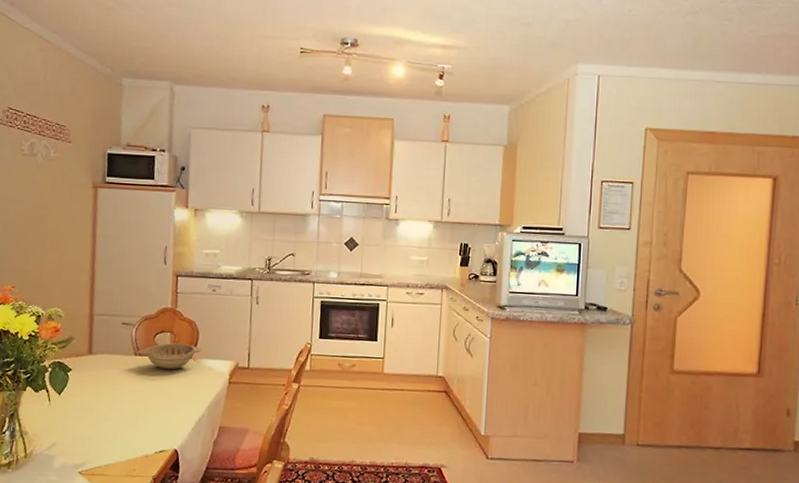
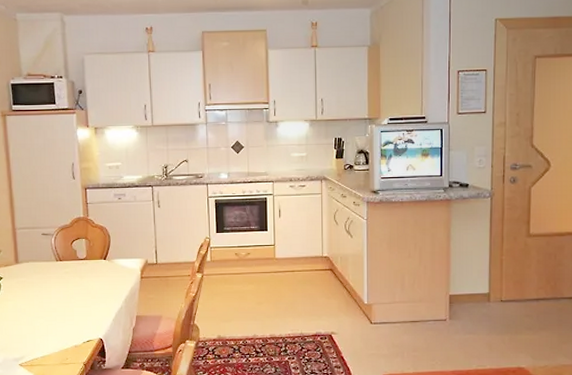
decorative bowl: present [138,343,202,370] -> none [58,248,114,271]

